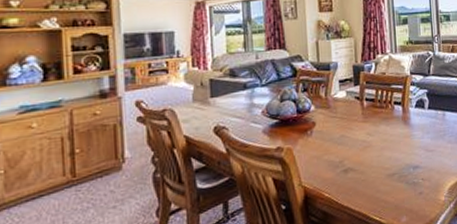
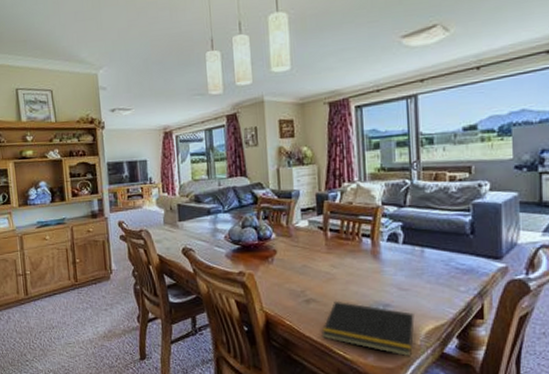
notepad: none [359,167,439,214] -> present [321,300,415,357]

